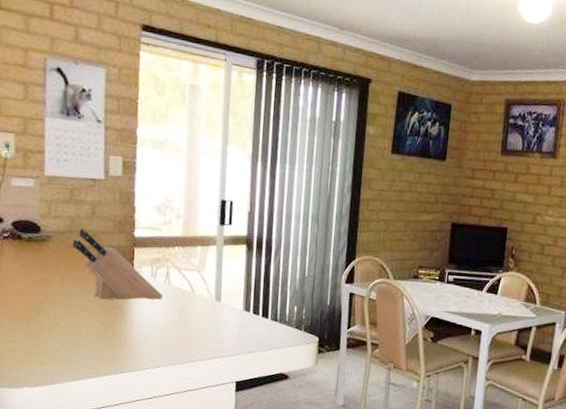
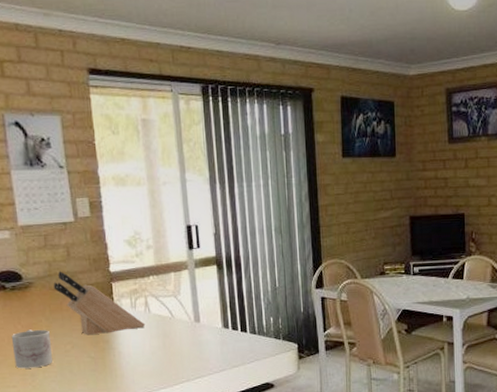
mug: none [19,284,61,326] -> present [11,329,52,369]

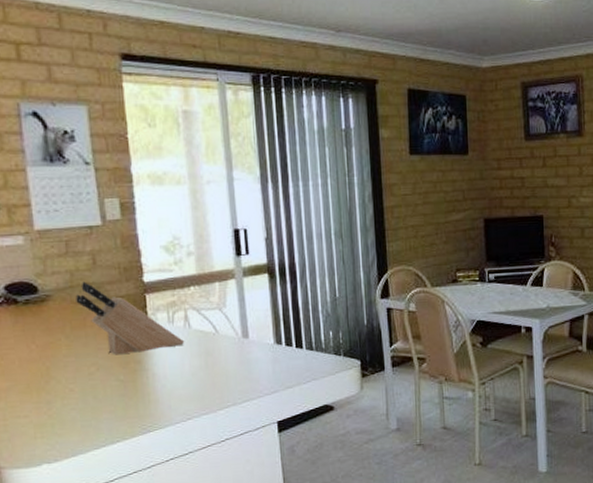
mug: present [11,329,52,369] -> none [23,349,73,396]

